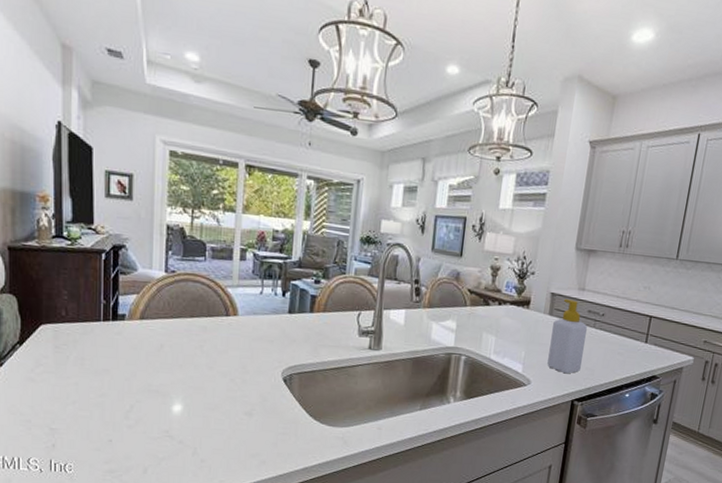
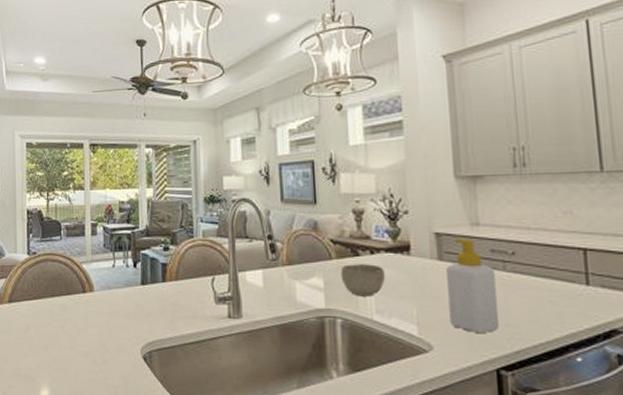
bowl: none [471,311,507,340] -> present [340,264,385,297]

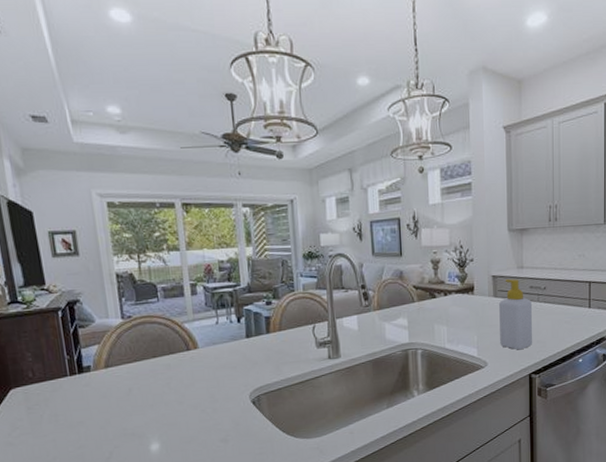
bowl: present [340,264,385,297] -> none [421,304,455,331]

